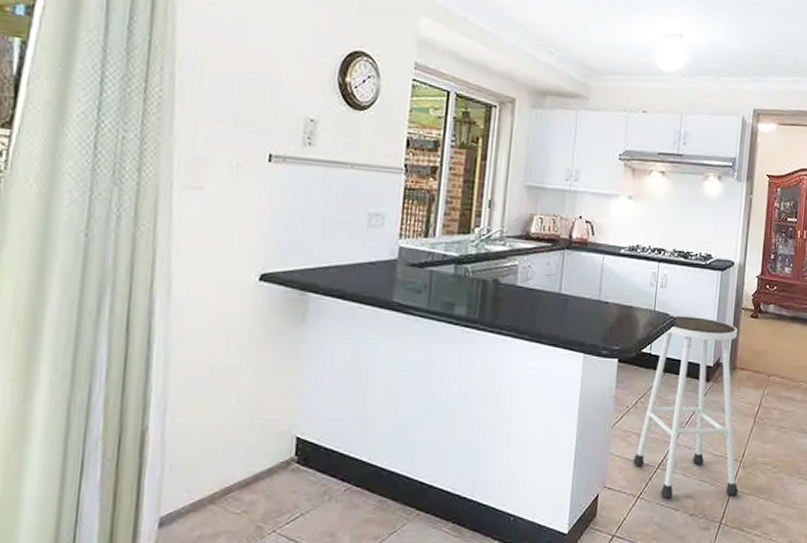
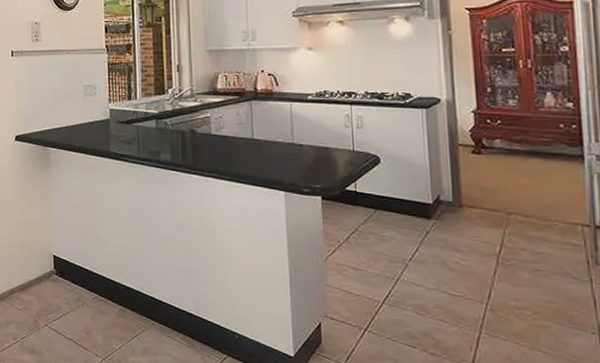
stool: present [633,315,738,499] -> none [353,154,490,340]

